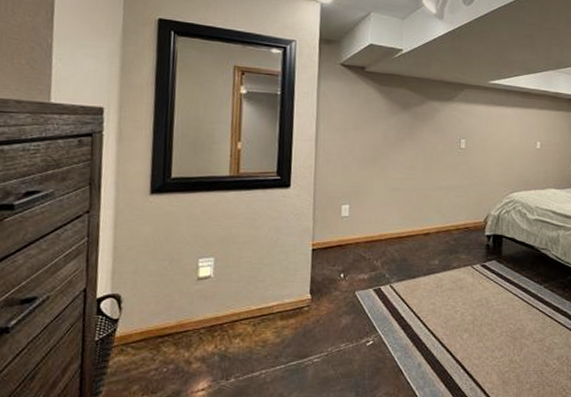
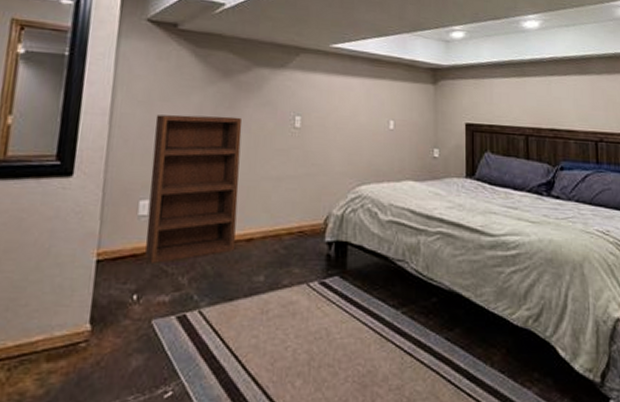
bookcase: none [348,139,419,251] -> present [145,114,243,263]

